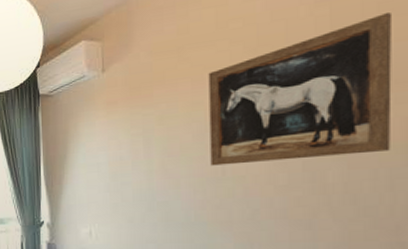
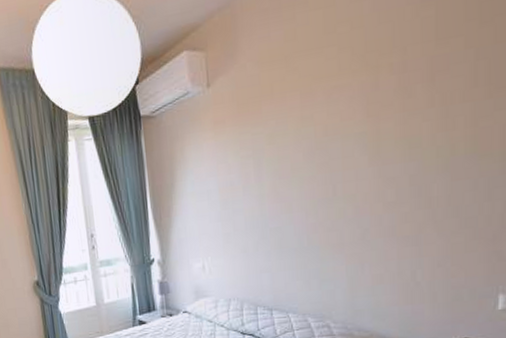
wall art: present [208,13,392,166] -> none [317,12,492,186]

